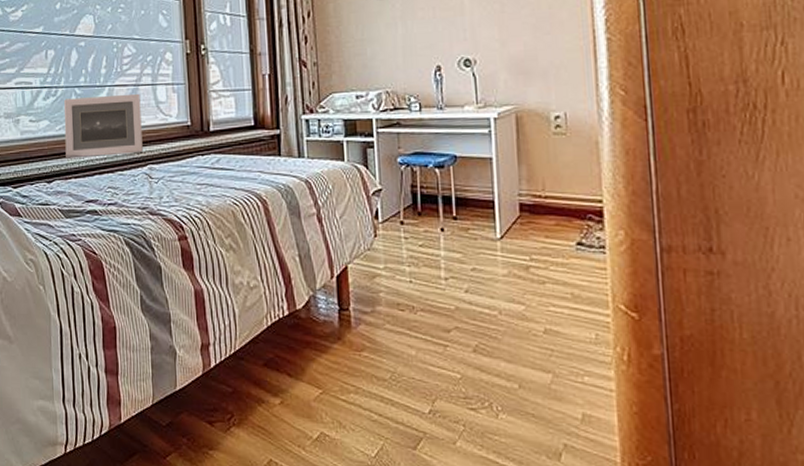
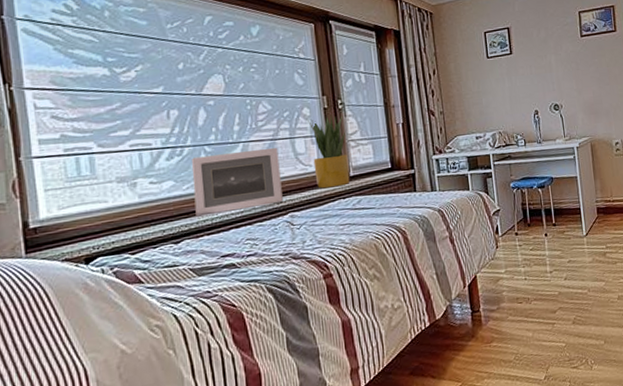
planter: none [170,60,210,142] -> present [308,114,350,189]

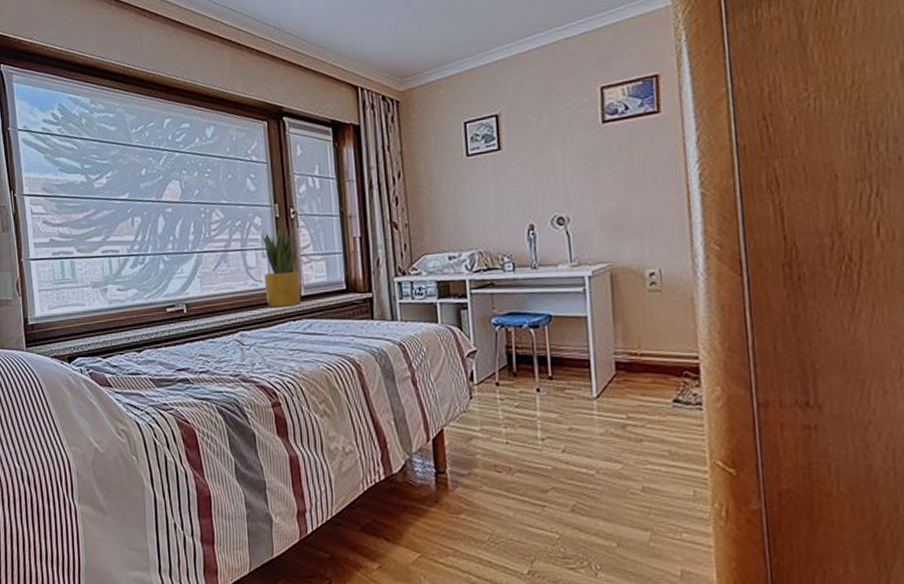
picture frame: present [191,147,283,217] -> none [152,259,234,327]

